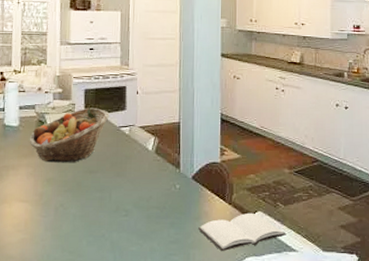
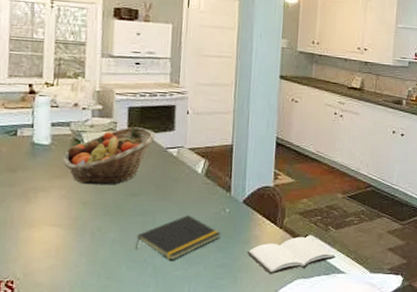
notepad: none [94,191,173,236] -> present [135,215,221,261]

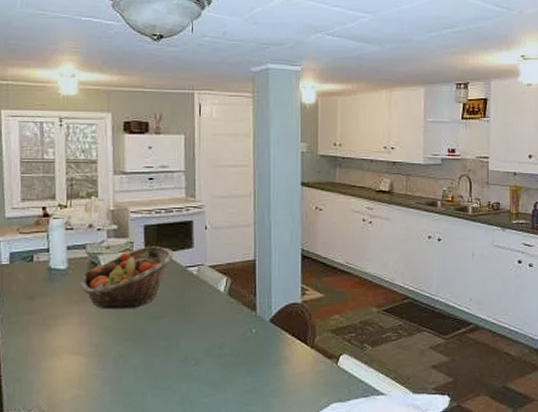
notepad: present [135,215,221,261] -> none [159,338,249,387]
book: present [247,236,336,274] -> none [278,356,374,398]

